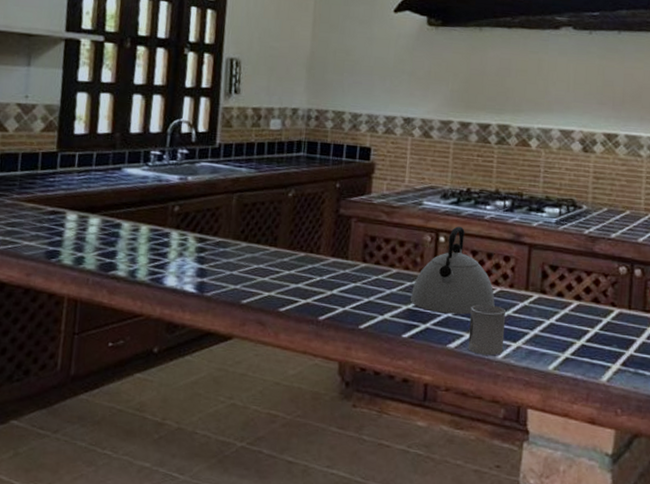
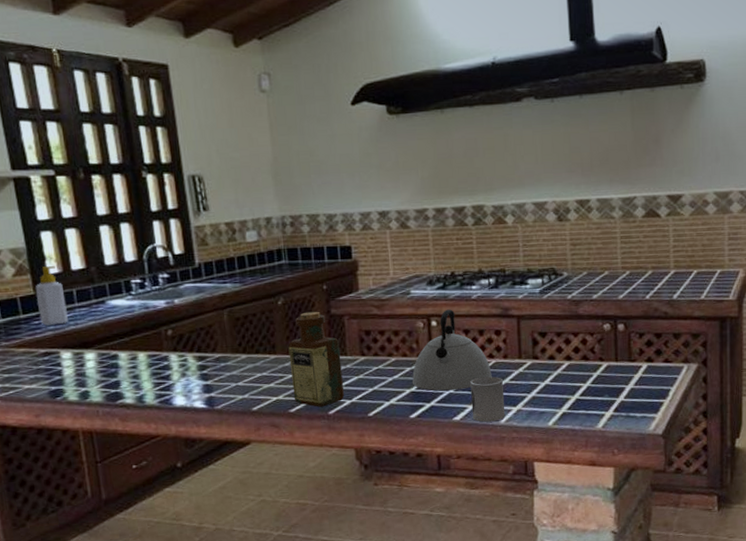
soap bottle: none [56,126,85,185] -> present [35,266,68,326]
bottle: none [285,208,343,311] -> present [288,311,345,407]

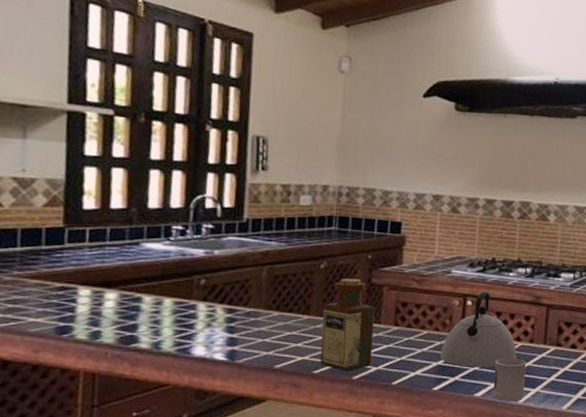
soap bottle: present [35,266,68,326] -> none [63,201,97,261]

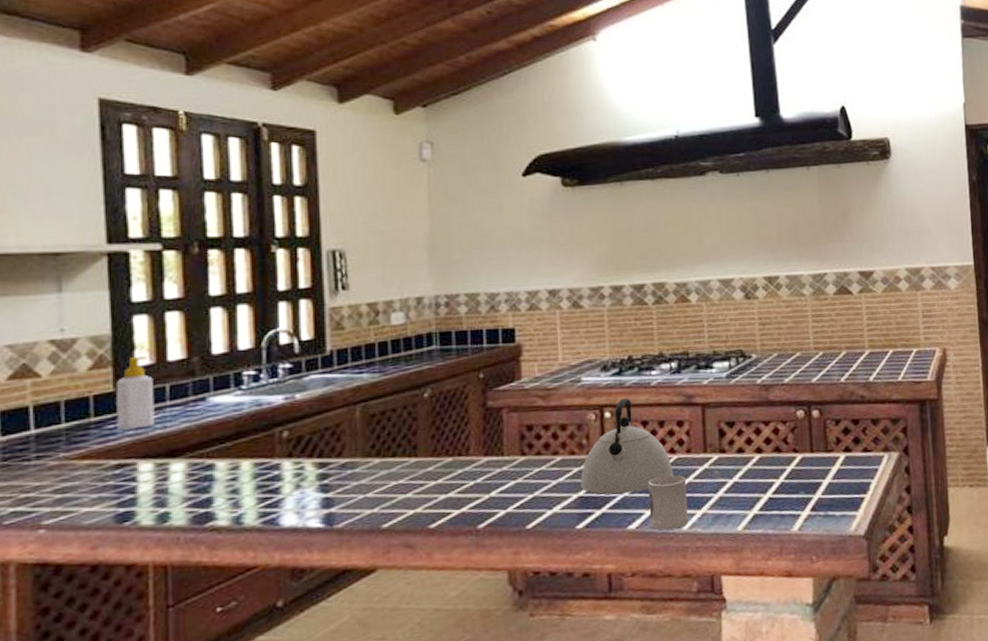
soap bottle: none [63,201,97,261] -> present [115,356,155,430]
bottle: present [319,278,375,371] -> none [433,404,499,521]

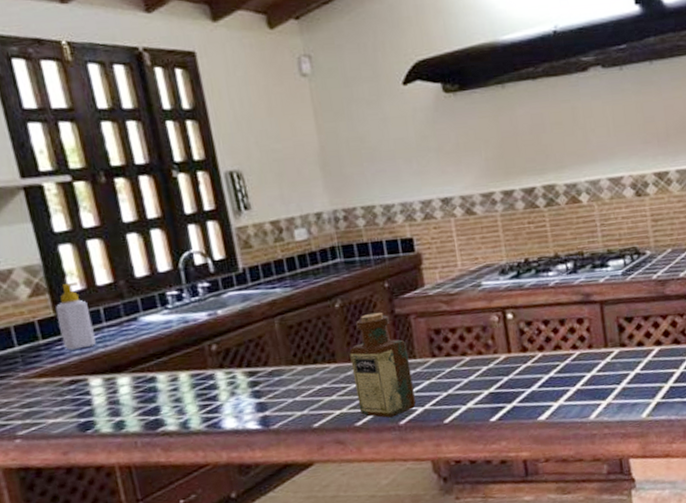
bottle: none [433,404,499,521] -> present [349,312,417,418]
kettle: present [580,398,673,495] -> none [489,299,577,390]
cup: present [648,474,689,530] -> none [554,368,595,420]

